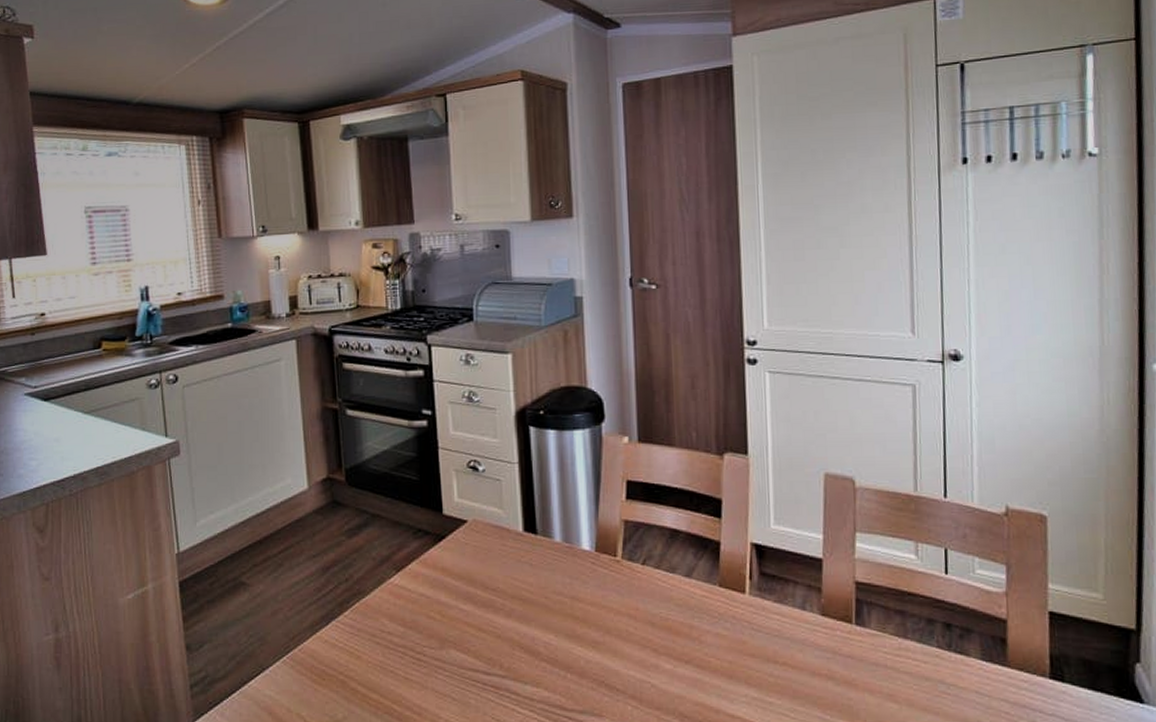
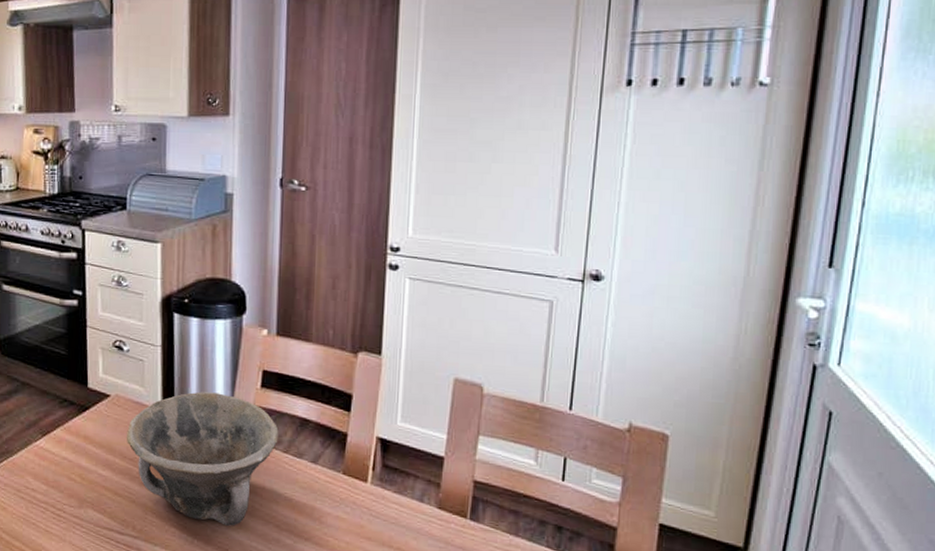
bowl: none [488,509,649,655] -> present [127,391,279,526]

